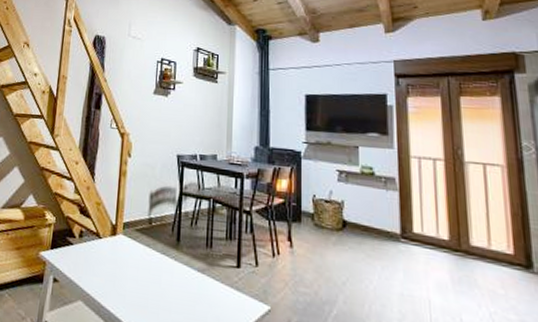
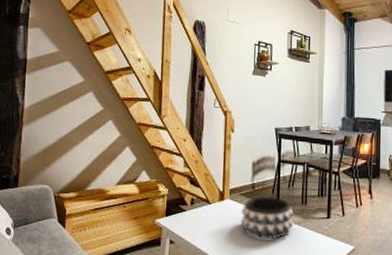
decorative bowl: none [134,233,197,288] -> present [241,196,294,239]

